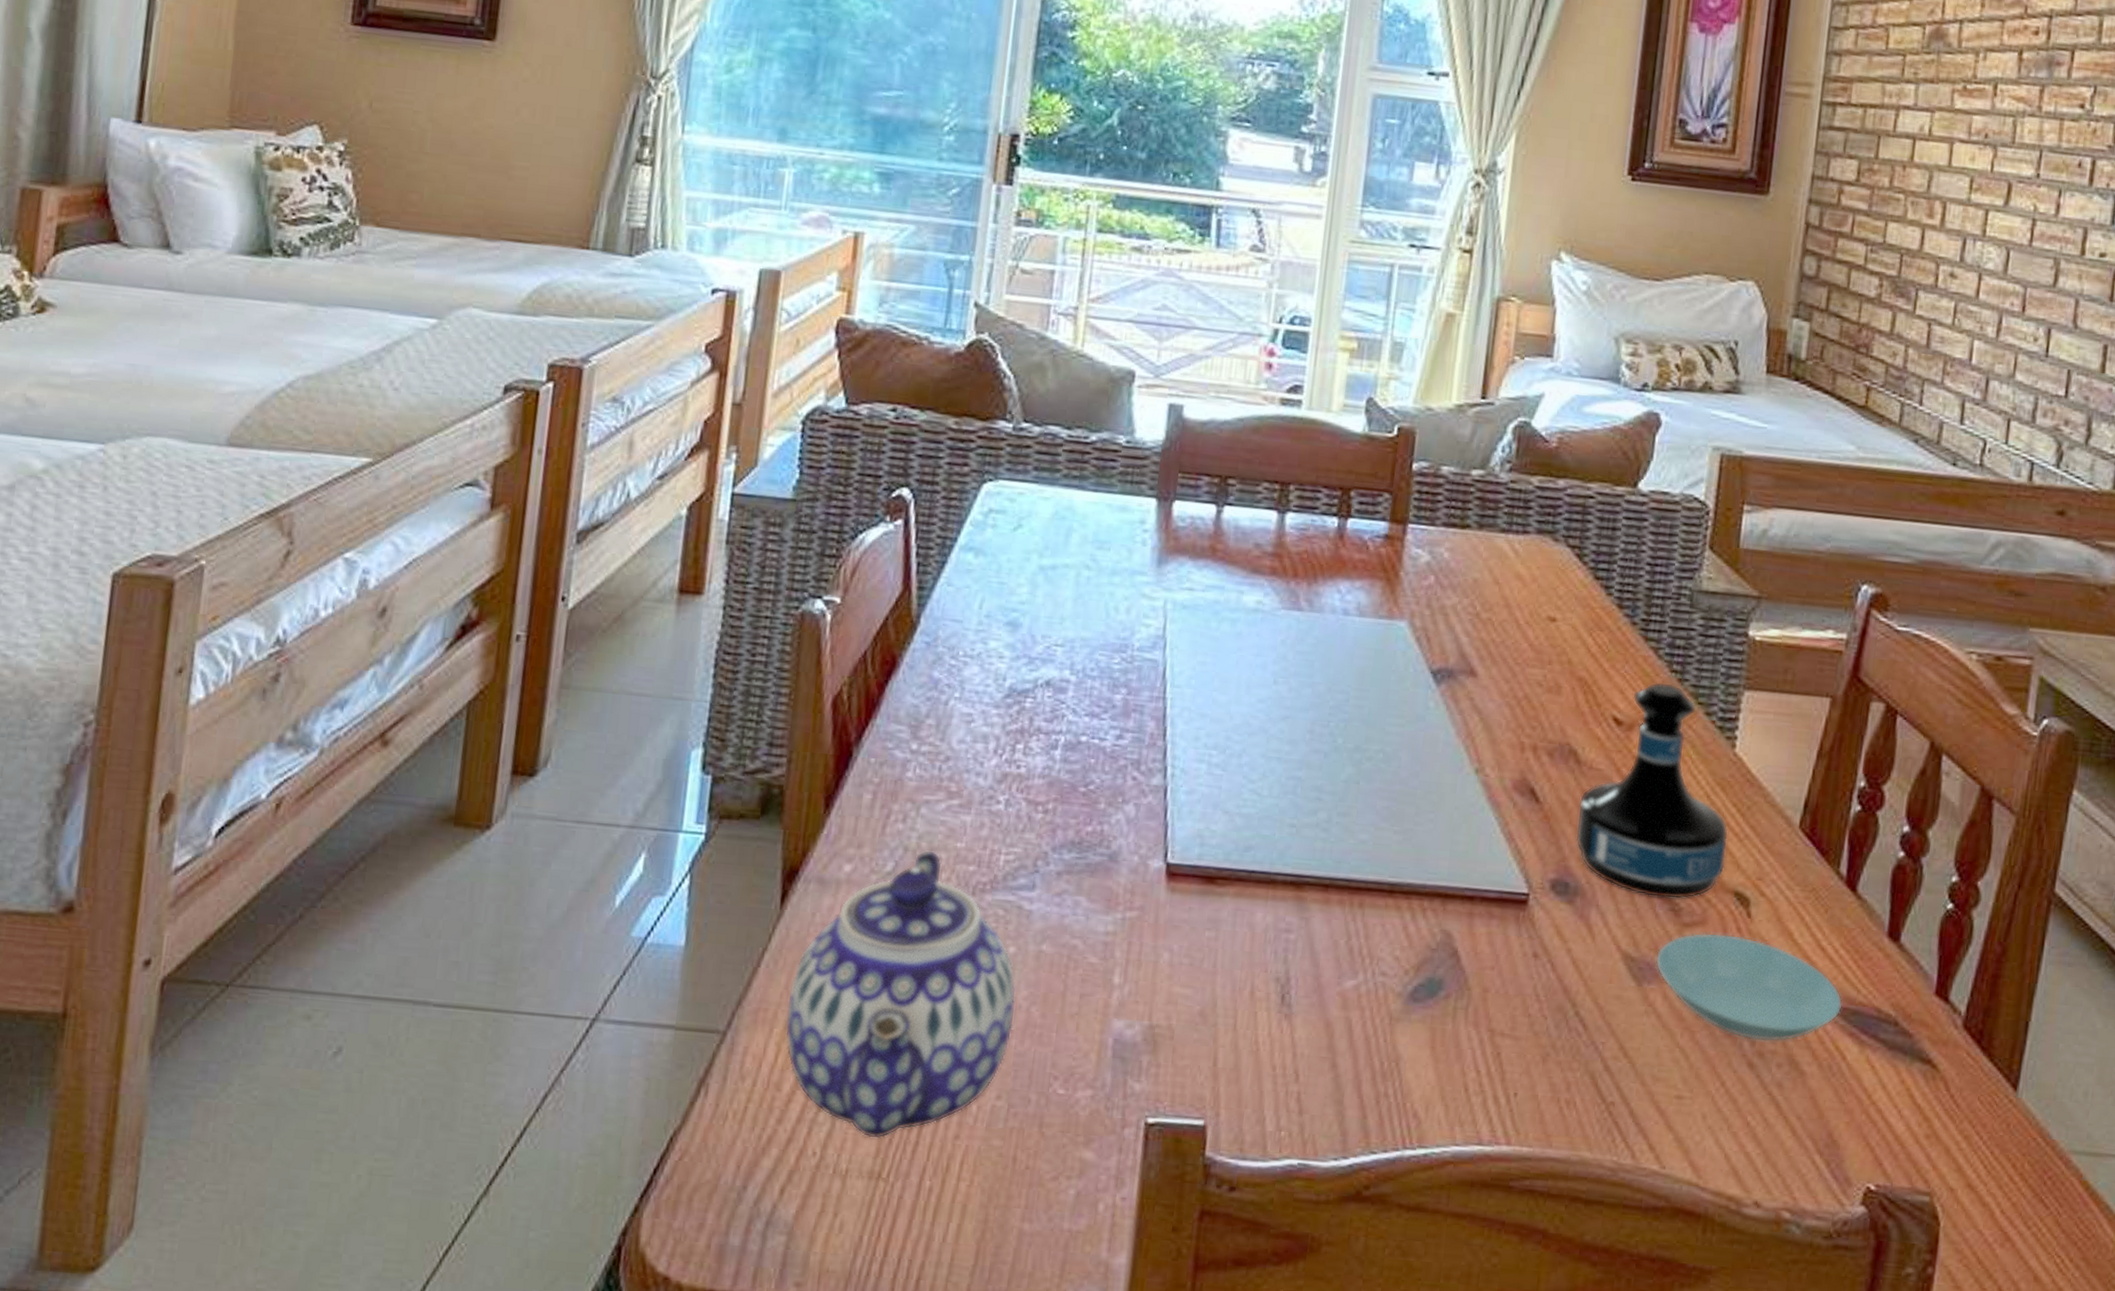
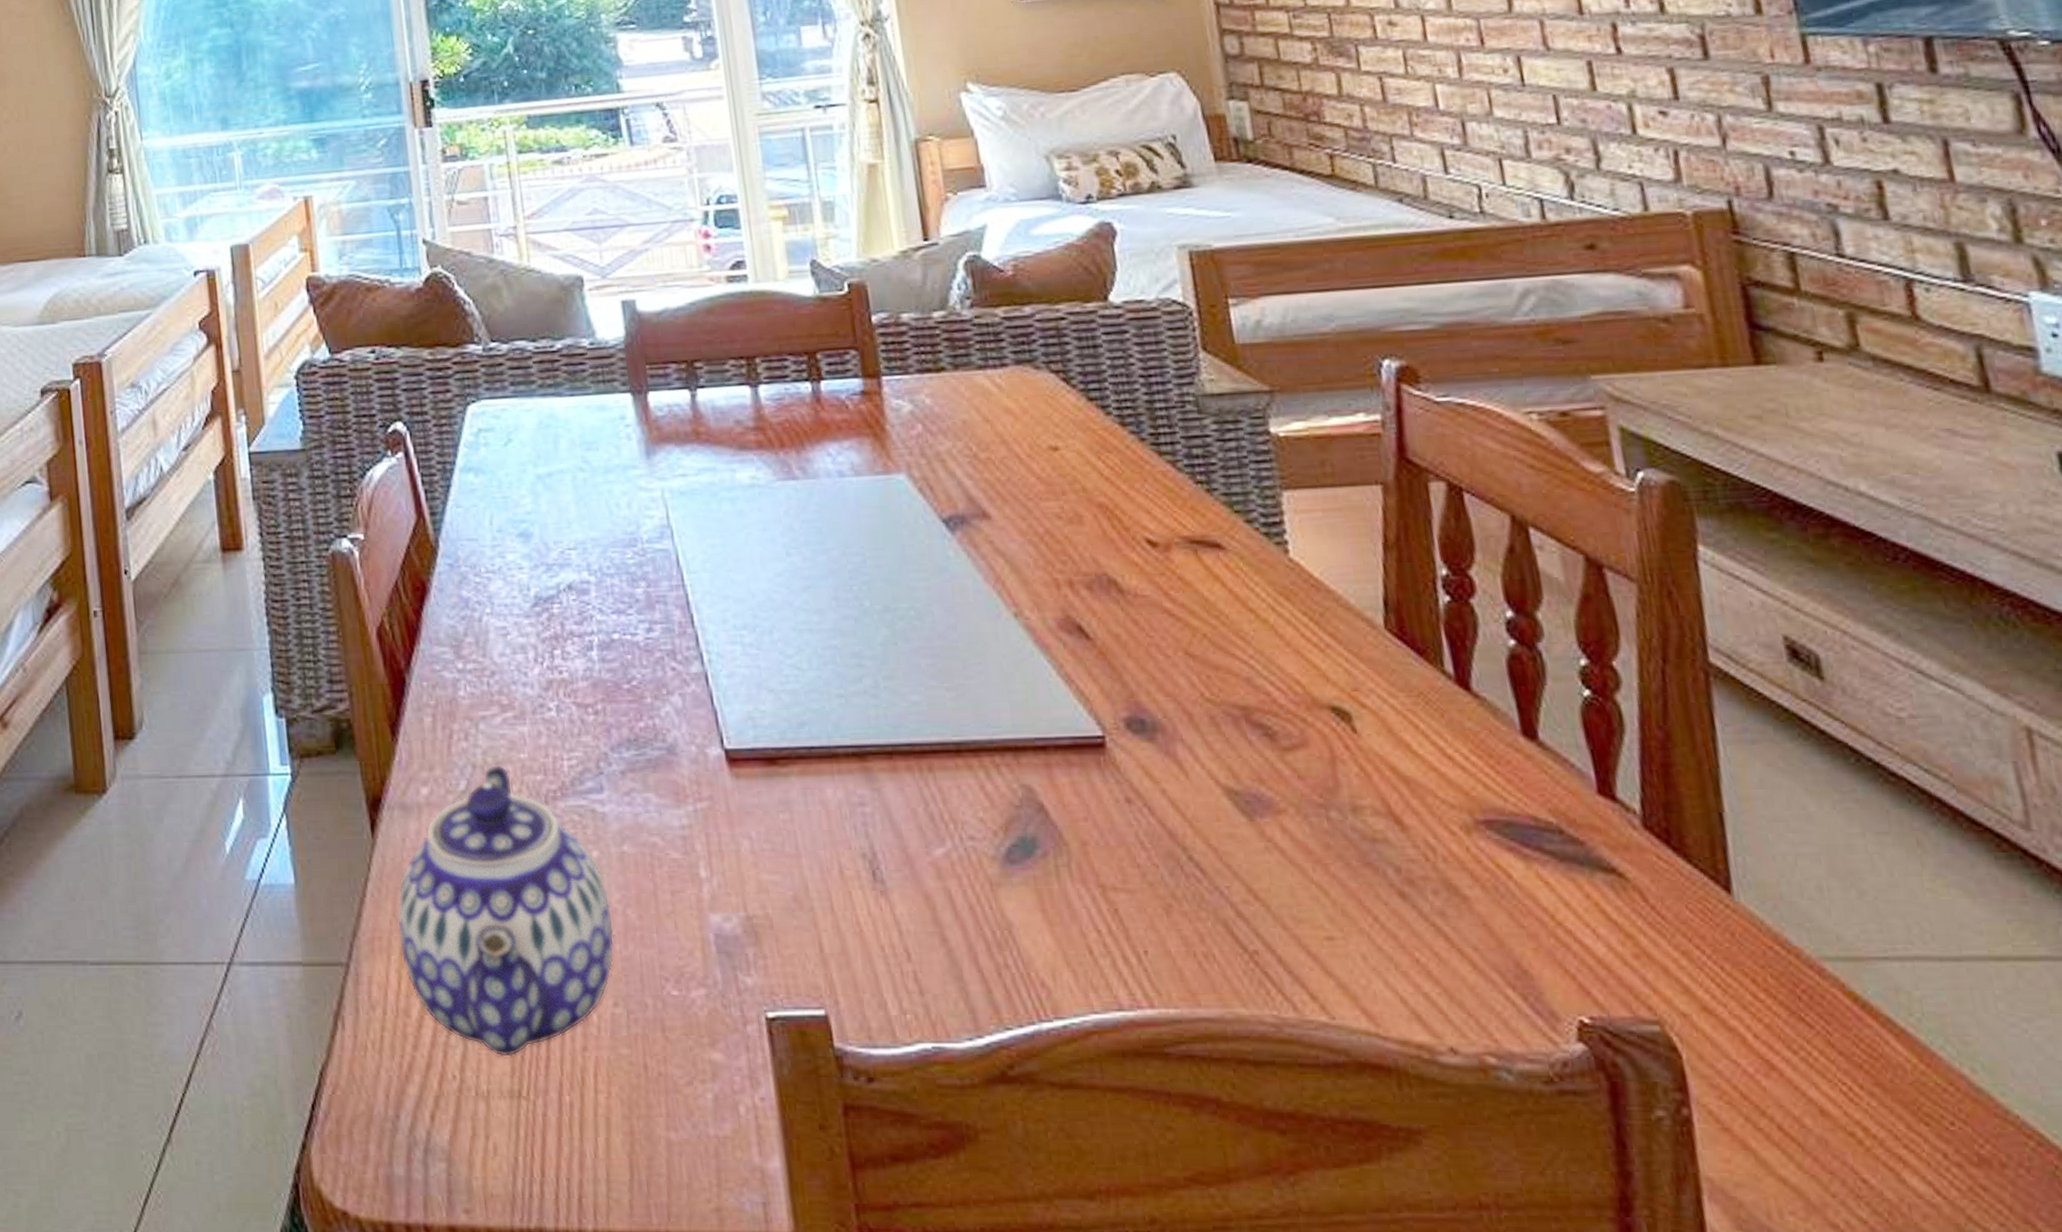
tequila bottle: present [1575,681,1729,900] -> none [1132,495,1313,724]
saucer: present [1655,932,1843,1042] -> none [1261,753,1492,867]

